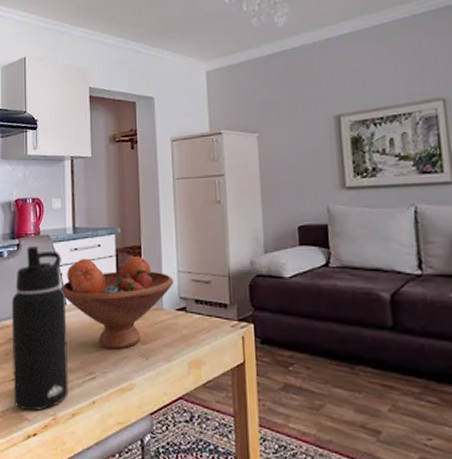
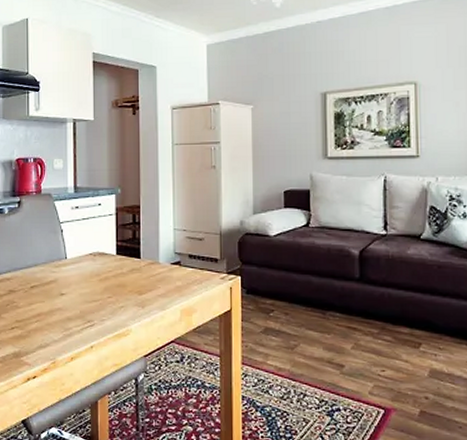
water bottle: present [11,247,68,412] -> none [12,204,68,356]
fruit bowl: present [61,257,174,349] -> none [62,215,170,299]

